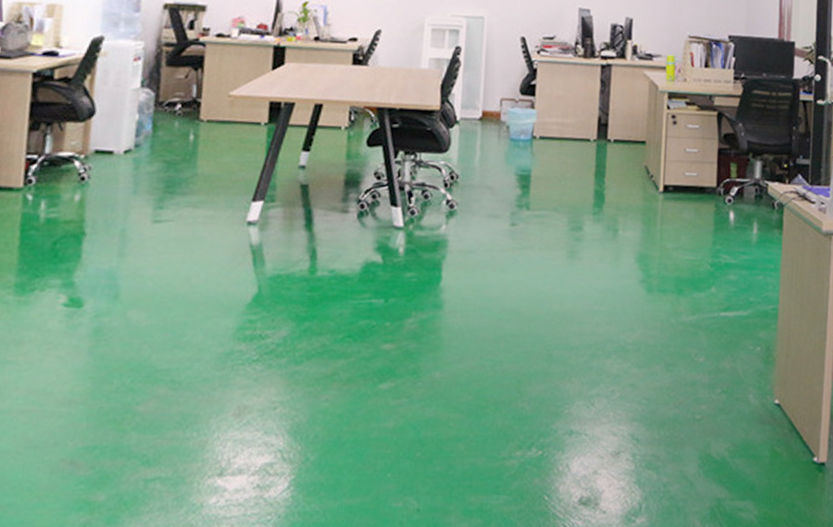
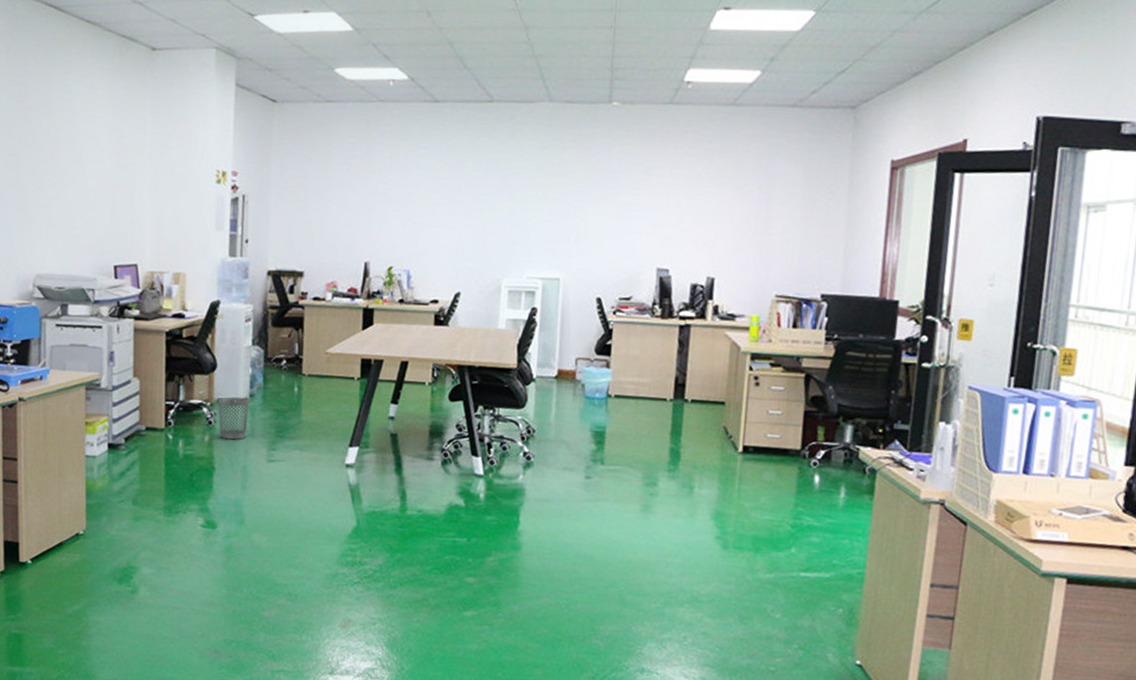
wastebasket: none [93,147,134,198] -> present [217,396,249,440]

